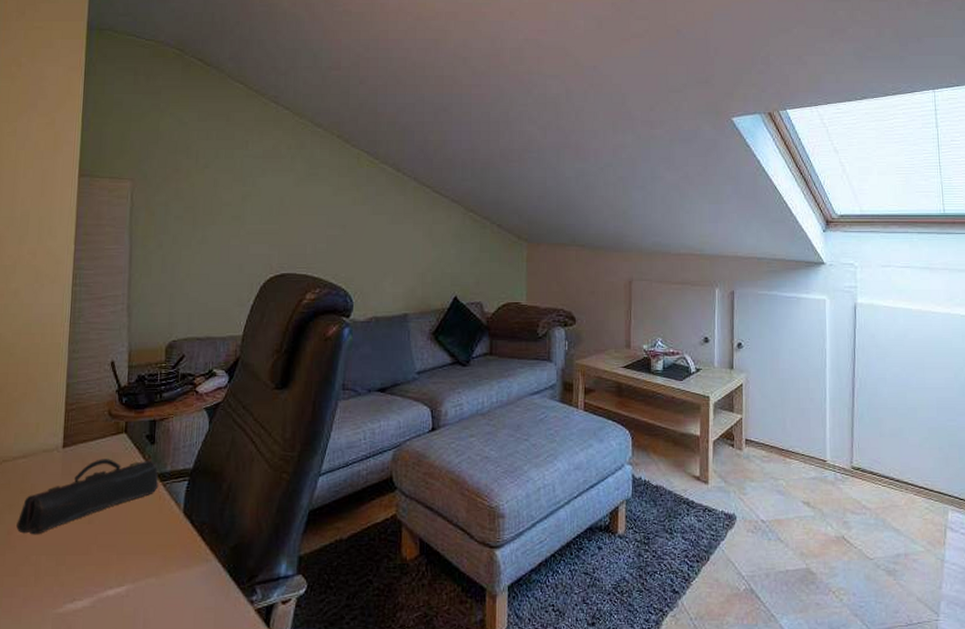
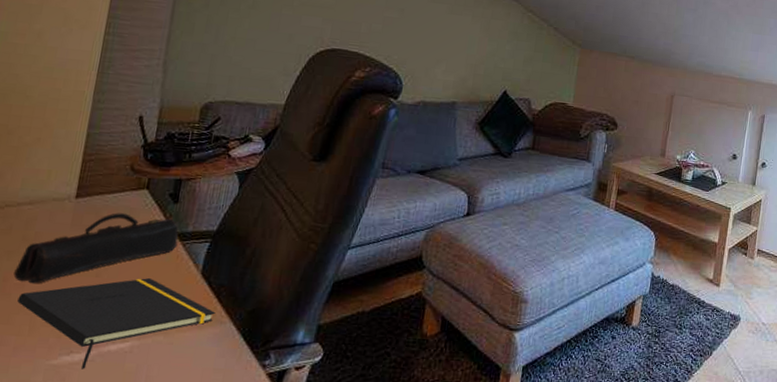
notepad: none [22,520,201,616] -> present [17,277,215,369]

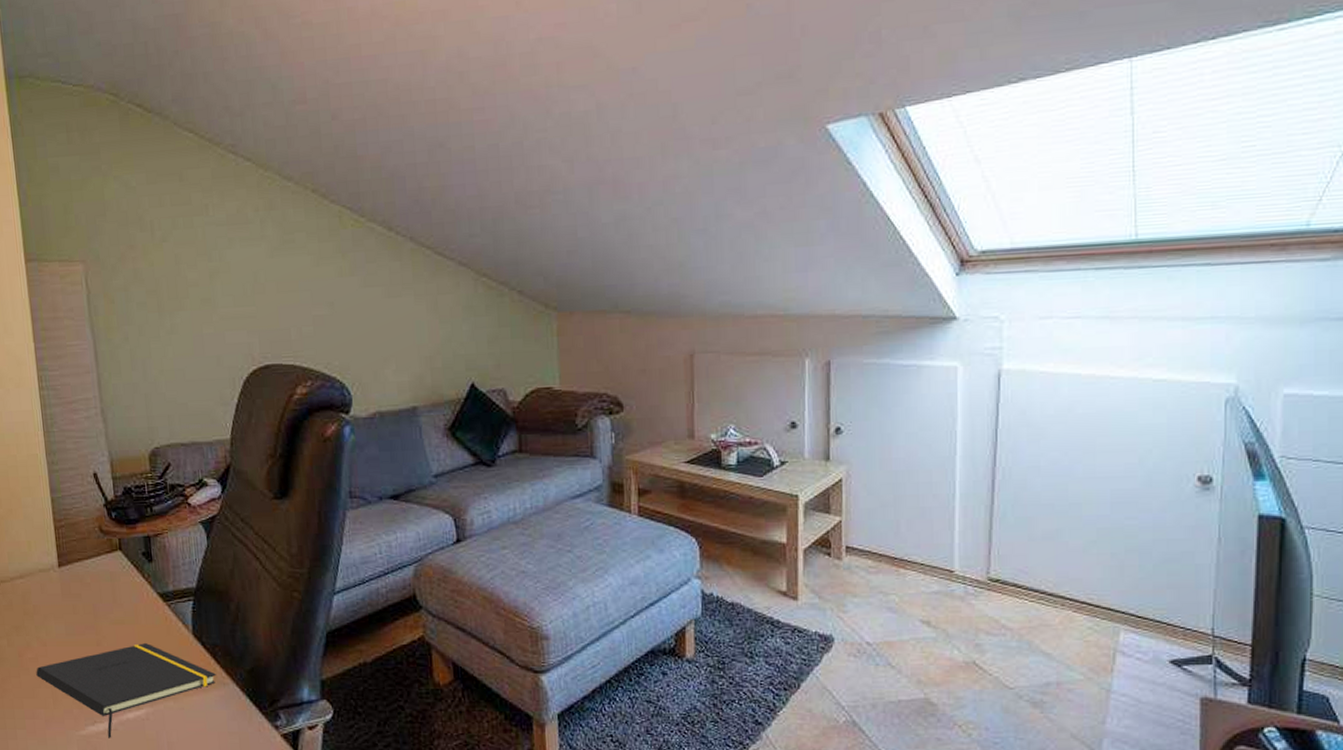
pencil case: present [13,213,179,284] -> none [26,578,163,657]

